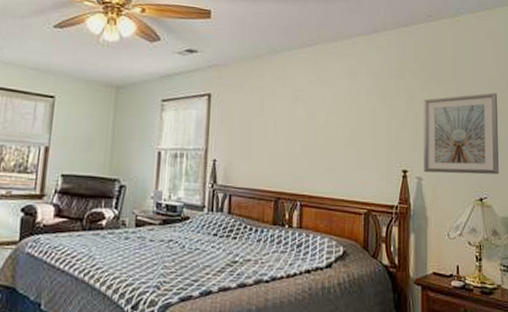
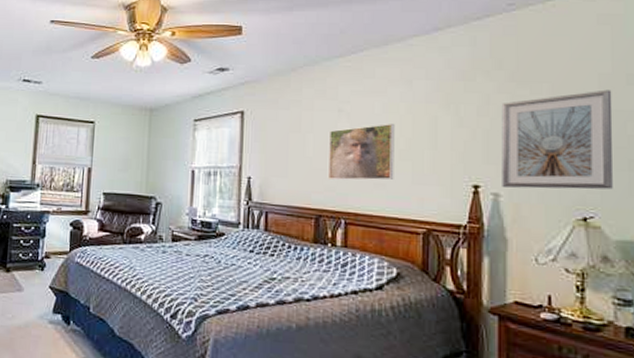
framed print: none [285,112,342,165] -> present [327,124,395,181]

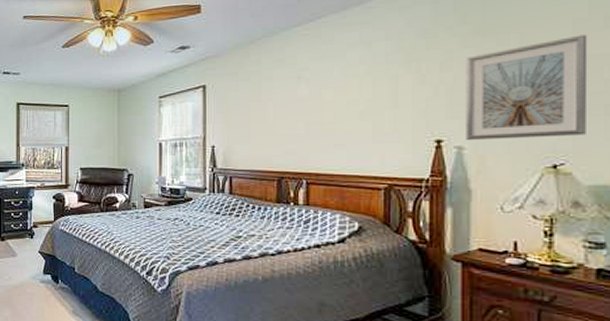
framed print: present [327,124,395,181] -> none [288,86,354,143]

